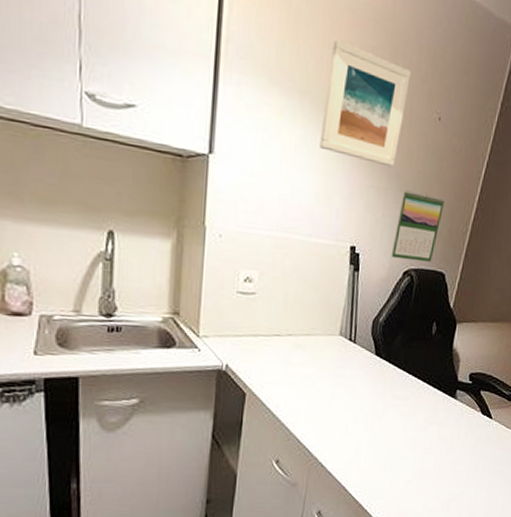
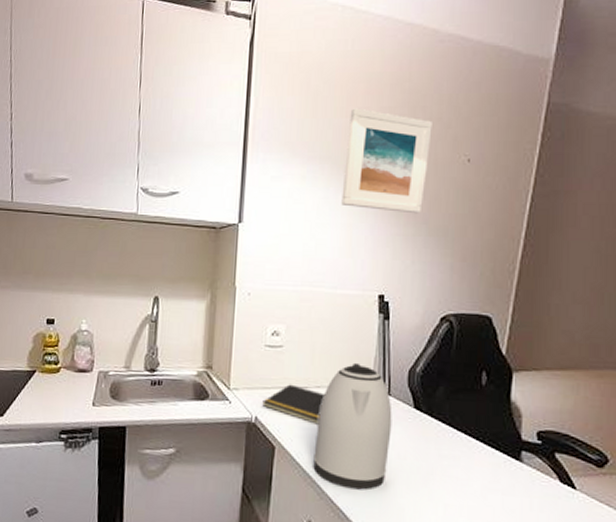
notepad: none [233,332,295,371] -> present [262,384,324,425]
kettle: none [282,311,357,430] -> present [313,362,392,491]
calendar: present [391,190,444,263] -> none [424,234,483,306]

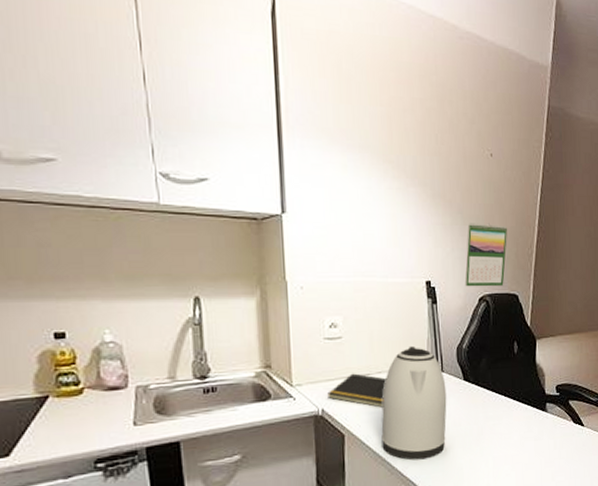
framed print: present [341,108,432,214] -> none [383,97,459,204]
calendar: none [424,234,483,306] -> present [465,223,507,287]

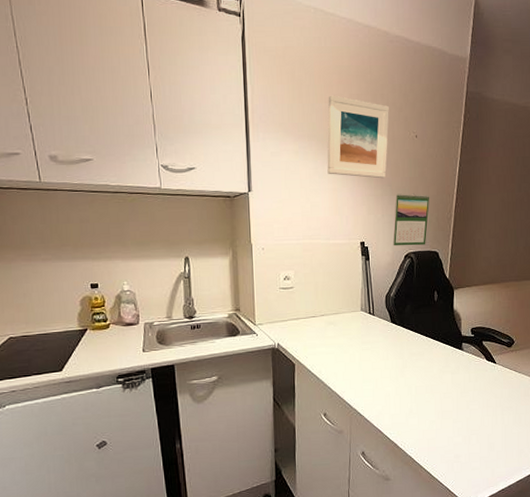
notepad: present [327,373,386,408] -> none [282,316,328,343]
kettle: present [381,345,447,461] -> none [324,294,377,386]
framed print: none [383,97,459,204] -> present [327,95,389,179]

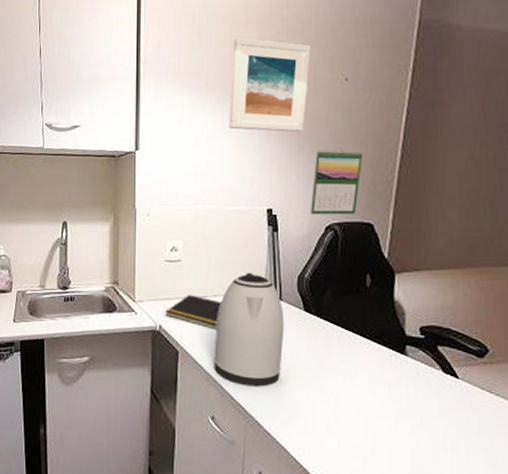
notepad: none [282,316,328,343] -> present [165,294,221,330]
kettle: none [324,294,377,386] -> present [214,272,284,387]

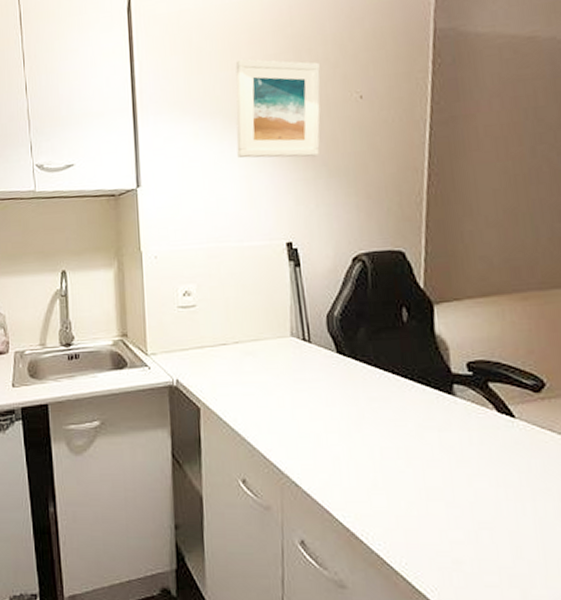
notepad: present [165,294,221,330] -> none [182,343,244,381]
kettle: present [214,272,284,387] -> none [240,313,317,442]
calendar: present [310,149,362,215] -> none [333,172,387,246]

